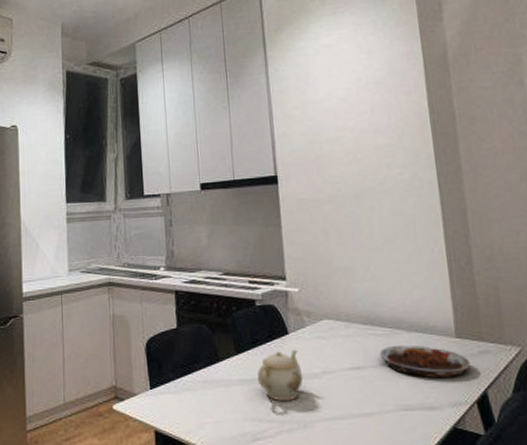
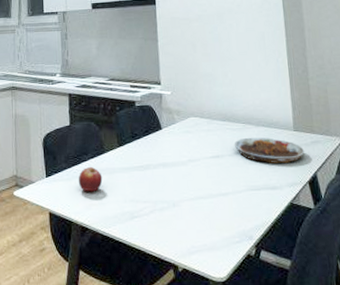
fruit: none [188,377,218,408] -> present [78,166,103,192]
teapot: present [257,349,304,402] -> none [136,142,173,186]

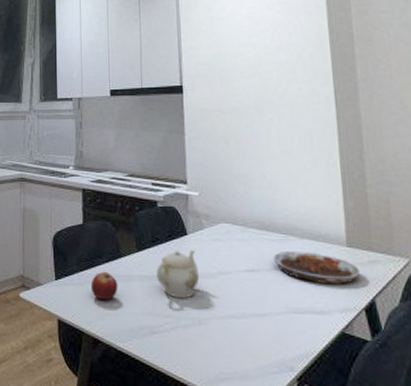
teapot: none [136,142,173,186] -> present [157,250,200,299]

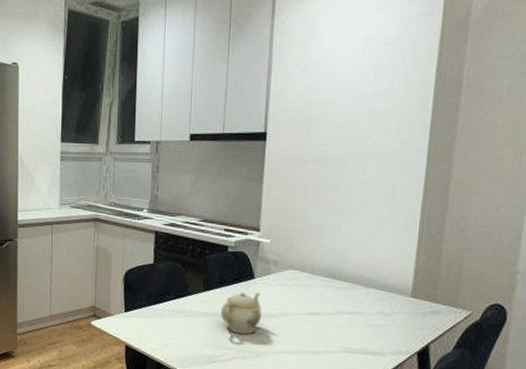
fruit: present [90,271,118,300] -> none [157,306,184,332]
plate: present [272,250,361,284] -> none [335,297,421,330]

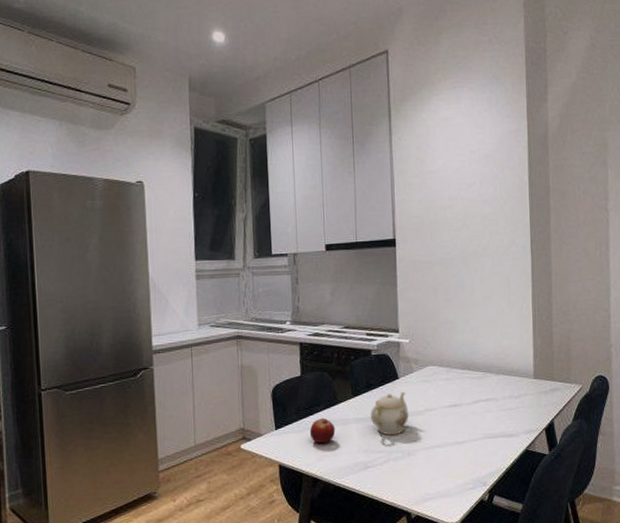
fruit: none [157,306,184,332] -> present [309,417,336,444]

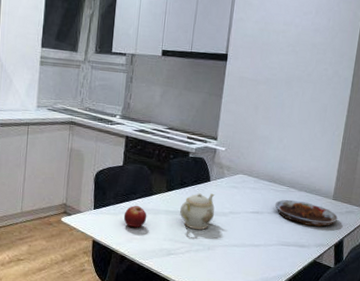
plate: none [472,385,544,411] -> present [274,199,339,227]

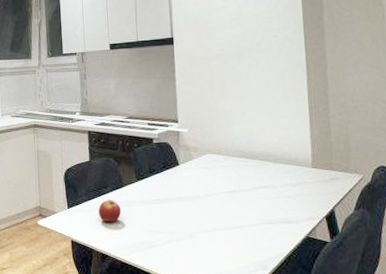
teapot: present [180,193,215,230] -> none [154,177,190,218]
plate: present [274,199,339,227] -> none [250,173,323,199]

